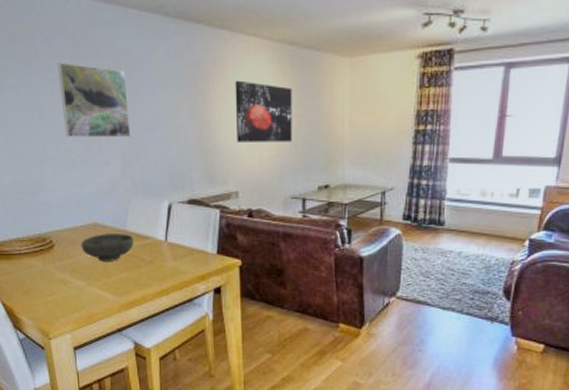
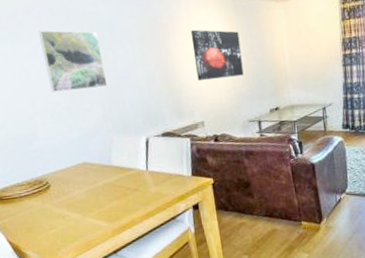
bowl: present [81,234,134,261] -> none [73,168,120,194]

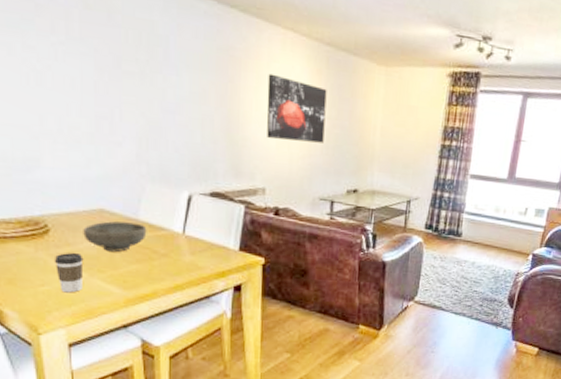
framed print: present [38,30,108,92] -> none [63,25,149,120]
coffee cup: none [56,200,80,232] -> present [54,253,84,293]
bowl: none [73,168,120,194] -> present [83,221,147,252]

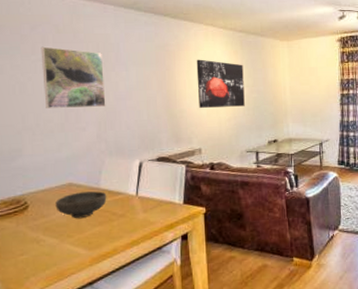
coffee cup: present [54,253,84,293] -> none [31,223,56,259]
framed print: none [63,25,149,120] -> present [41,46,106,109]

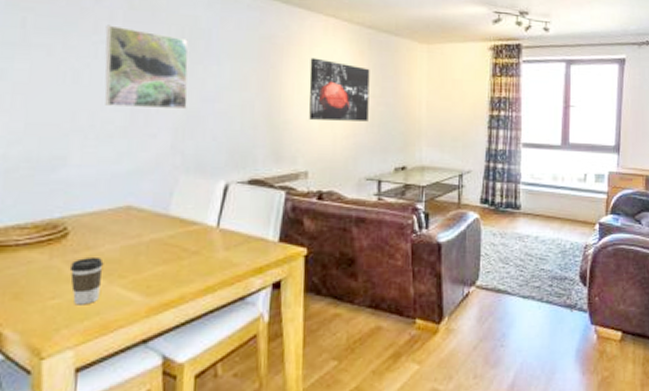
coffee cup: none [31,223,56,259] -> present [69,258,104,305]
bowl: present [55,191,107,218] -> none [106,219,178,253]

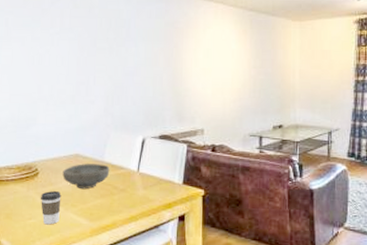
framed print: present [104,25,189,110] -> none [58,20,115,82]
bowl: none [106,219,178,253] -> present [62,164,110,189]
wall art: present [309,57,370,122] -> none [203,37,252,88]

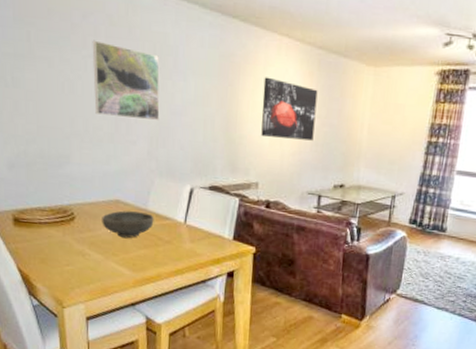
coffee cup: present [40,191,62,225] -> none [77,237,101,273]
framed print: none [58,20,115,82] -> present [92,40,160,121]
wall art: none [203,37,252,88] -> present [261,77,318,141]

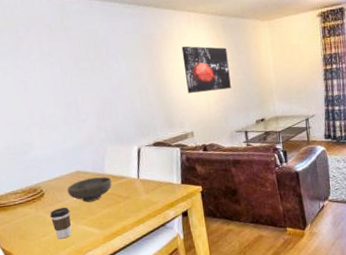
coffee cup: none [77,237,101,273] -> present [49,207,72,239]
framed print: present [92,40,160,121] -> none [37,46,102,104]

